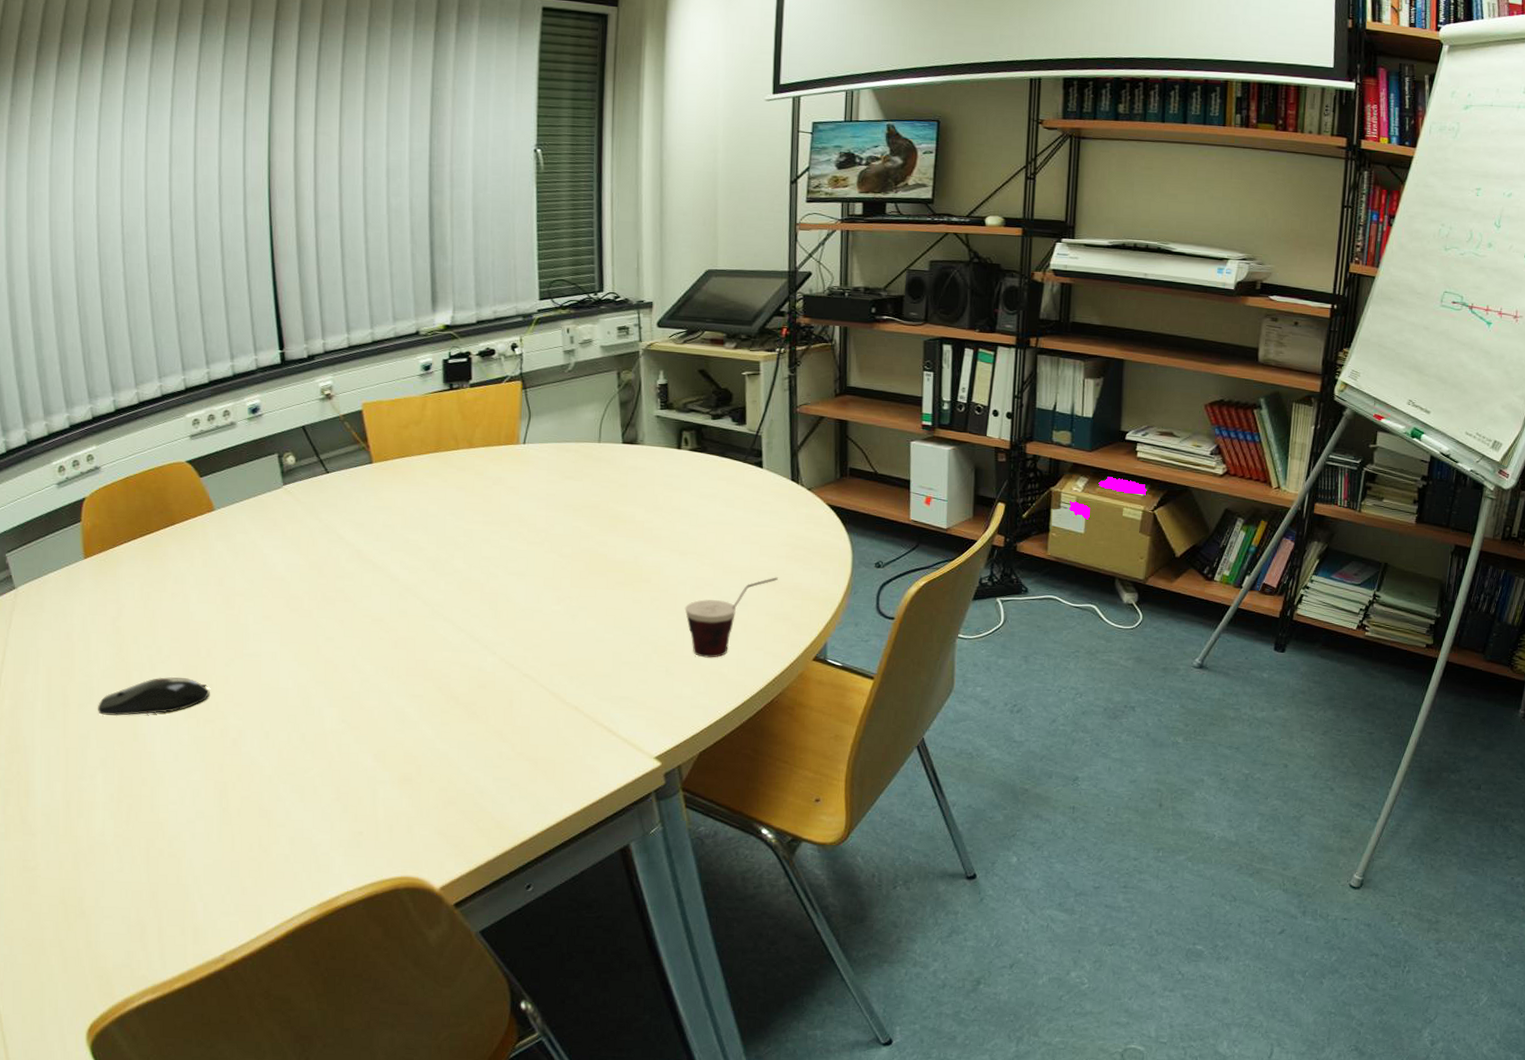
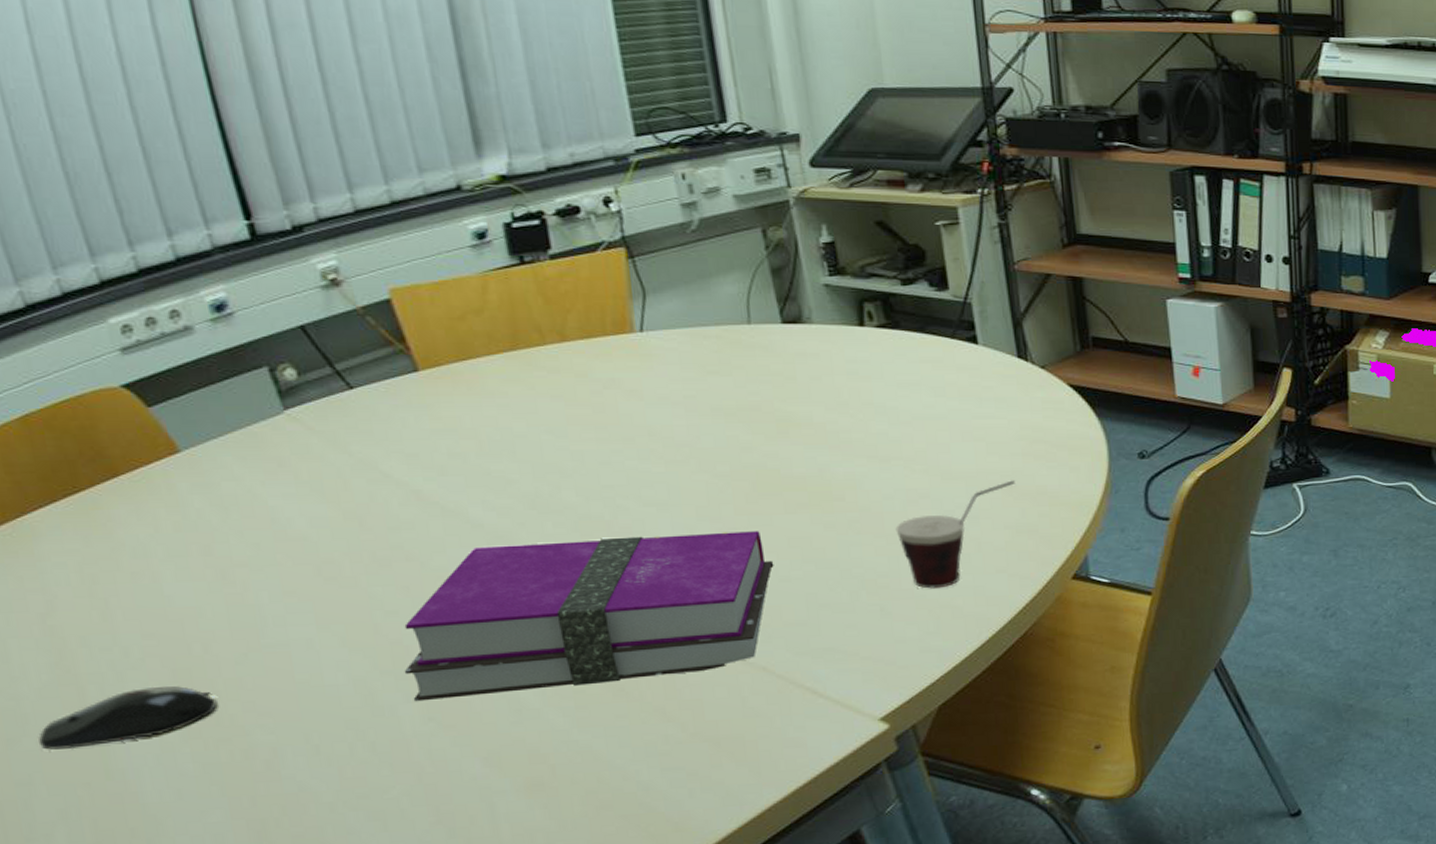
hardback book: none [331,596,594,707] -> present [404,531,774,702]

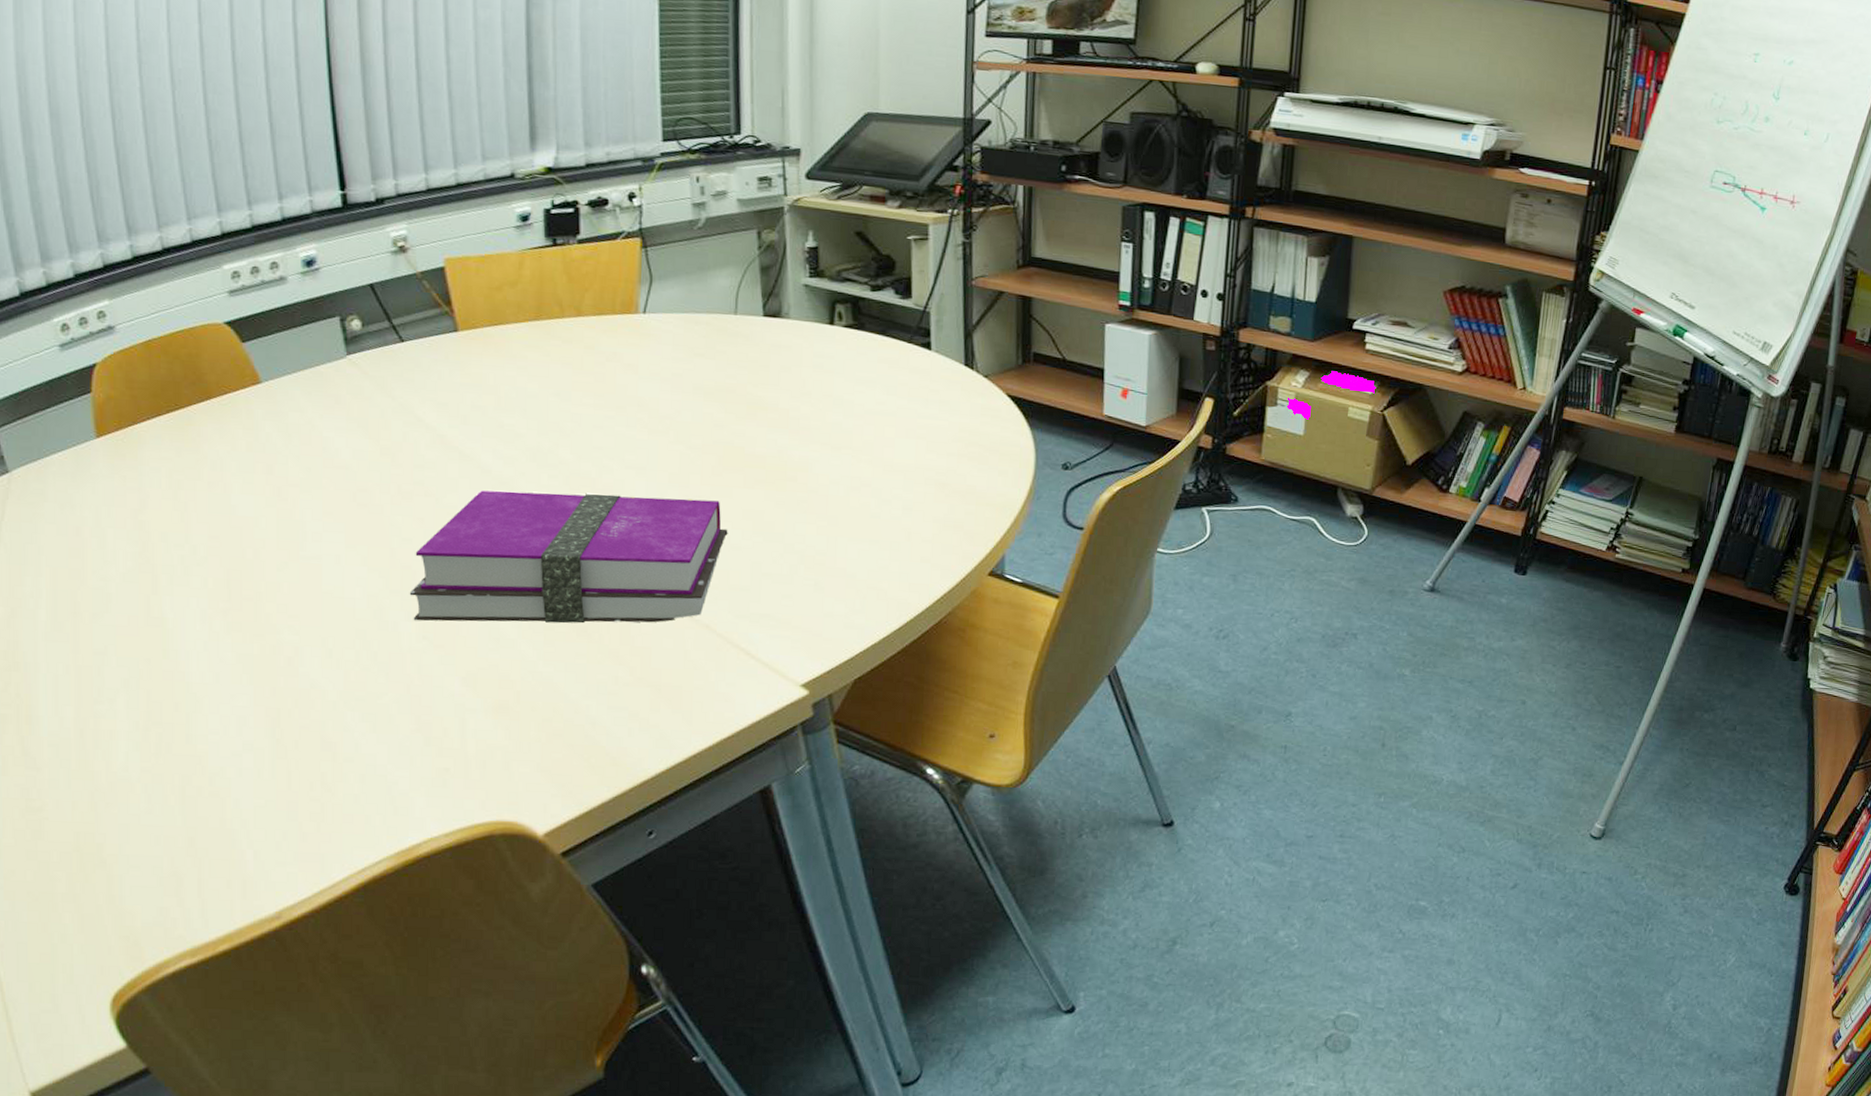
computer mouse: present [39,686,217,750] -> none [117,582,258,628]
cup: present [895,480,1015,589] -> none [837,478,948,571]

